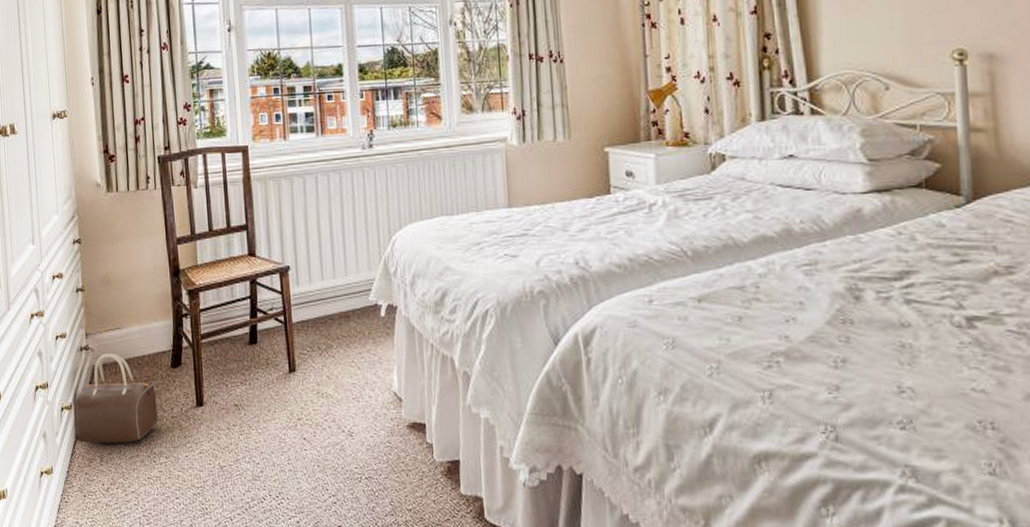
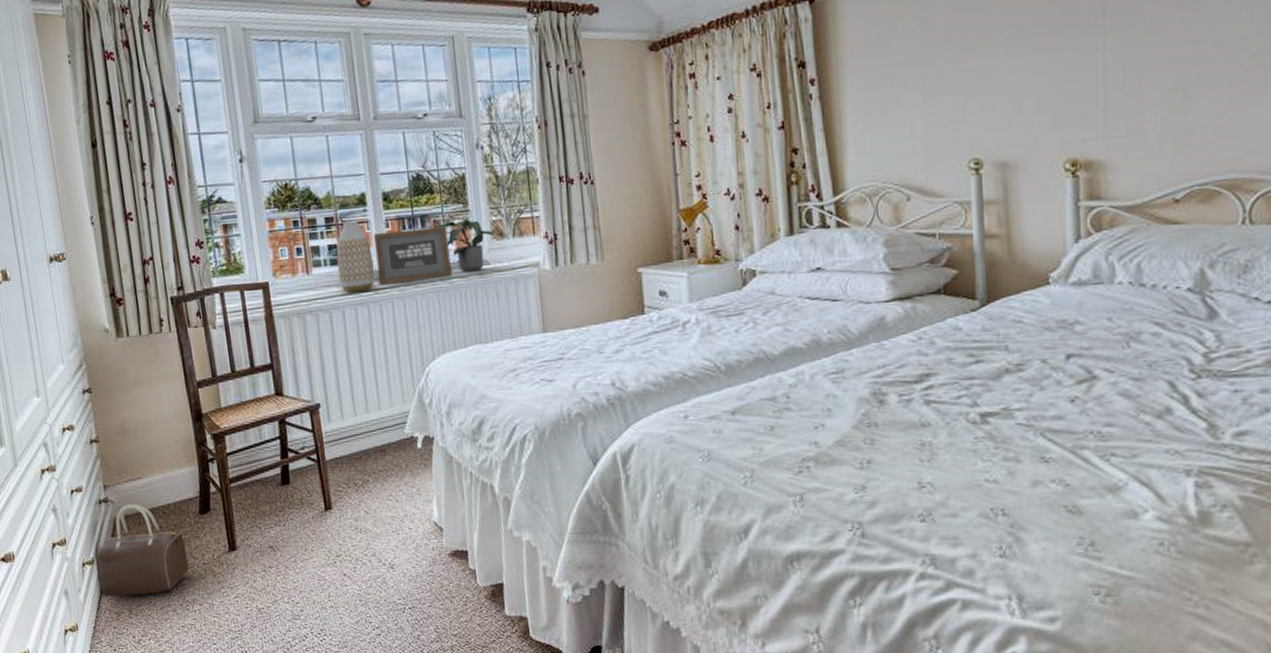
vase: none [312,90,348,159] -> present [336,221,375,293]
picture frame: none [349,97,421,154] -> present [374,225,452,286]
potted plant: none [408,93,466,144] -> present [436,219,497,272]

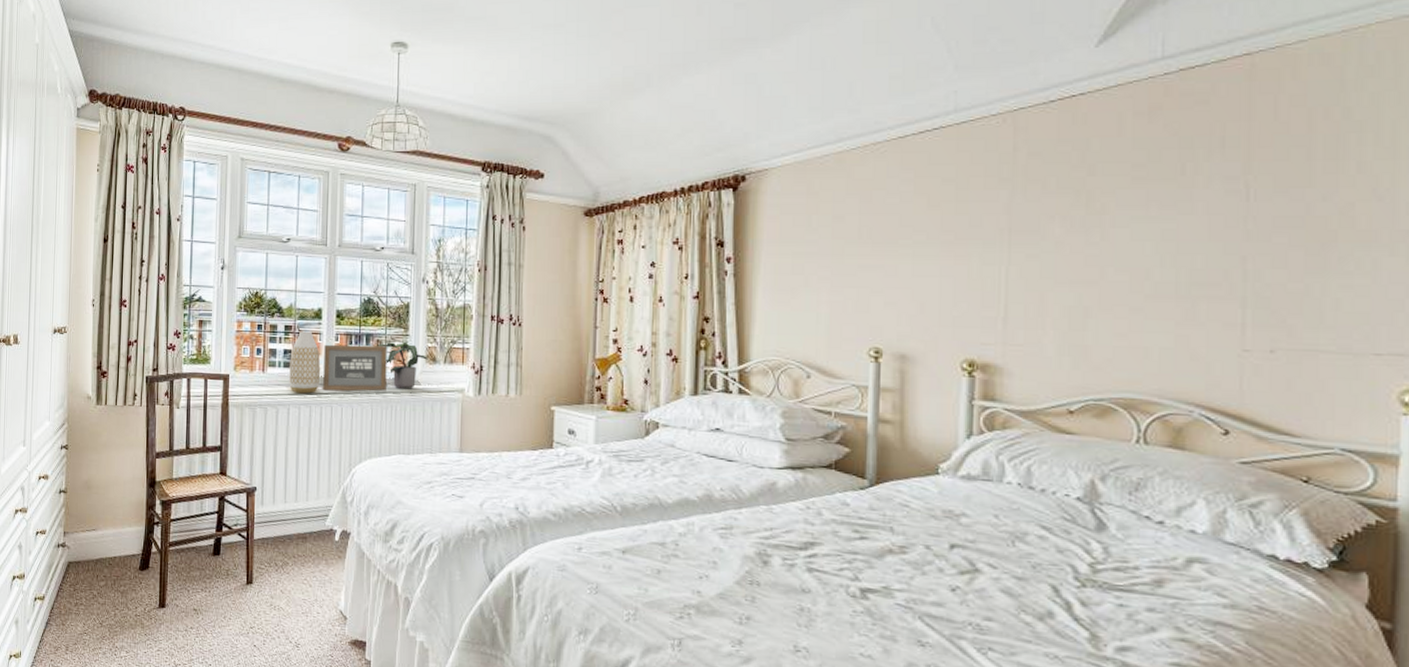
handbag: present [97,504,189,597] -> none [46,552,124,636]

